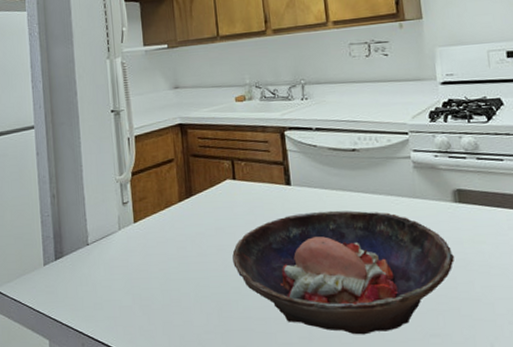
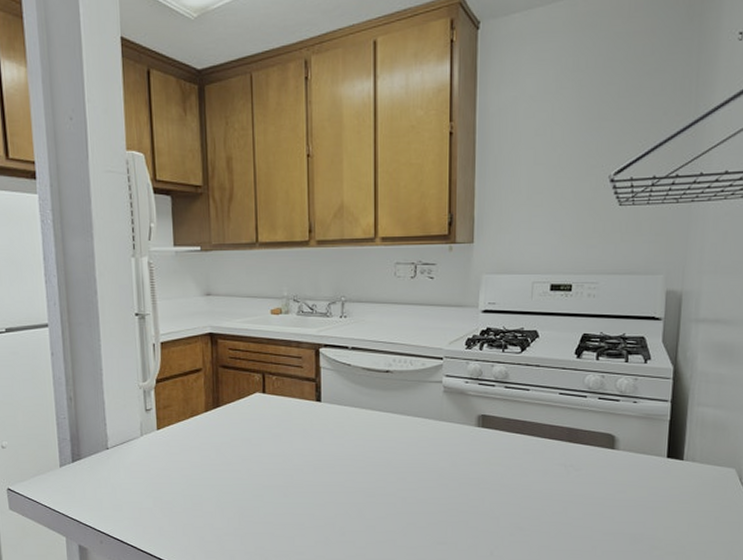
bowl: present [232,210,455,335] -> none [257,428,471,541]

